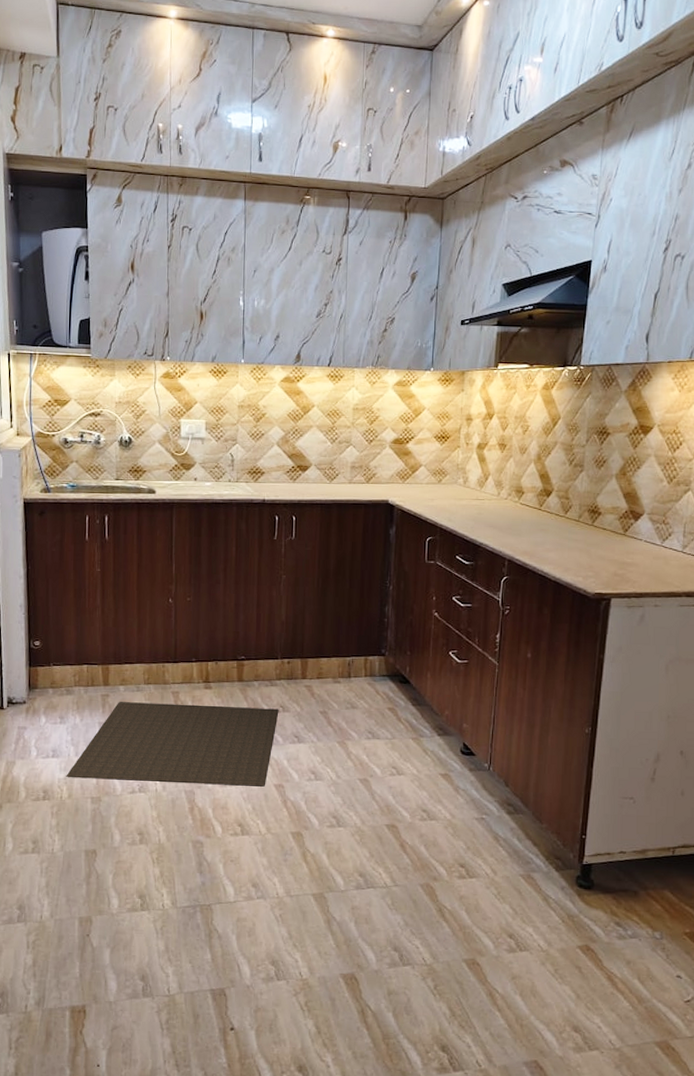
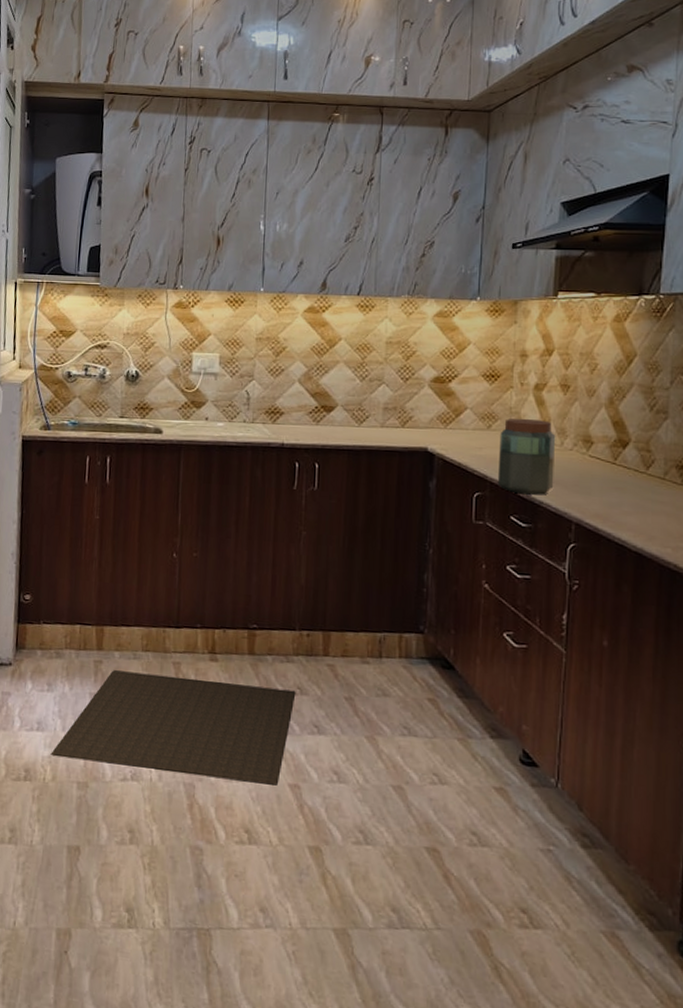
peanut butter: none [446,473,494,538] -> present [497,418,556,495]

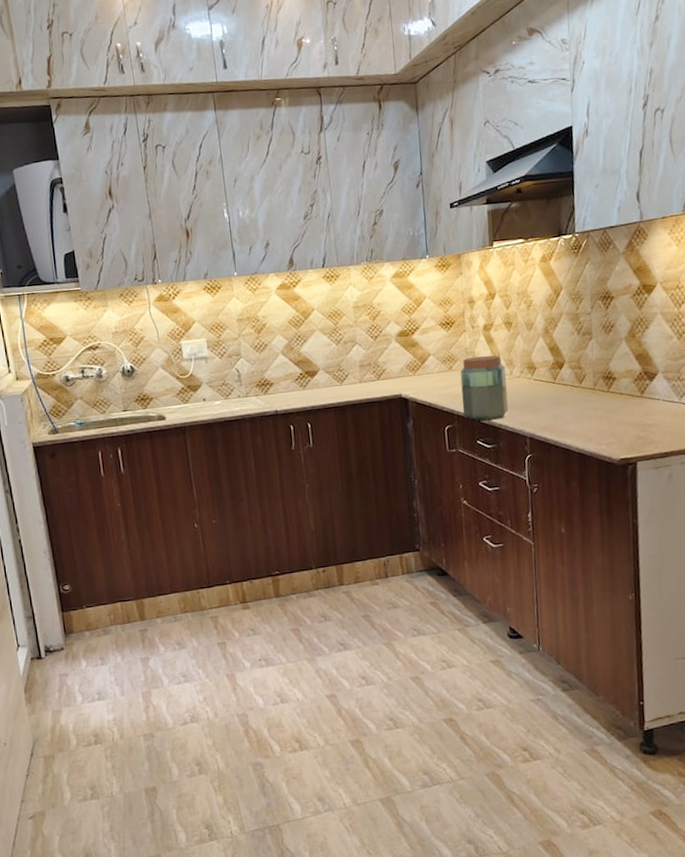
doormat: present [50,670,296,786] -> none [115,619,321,718]

